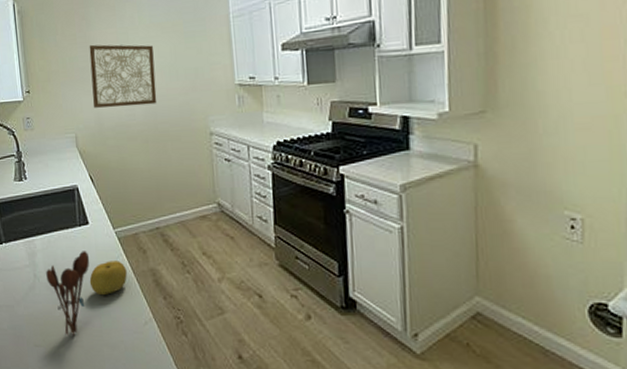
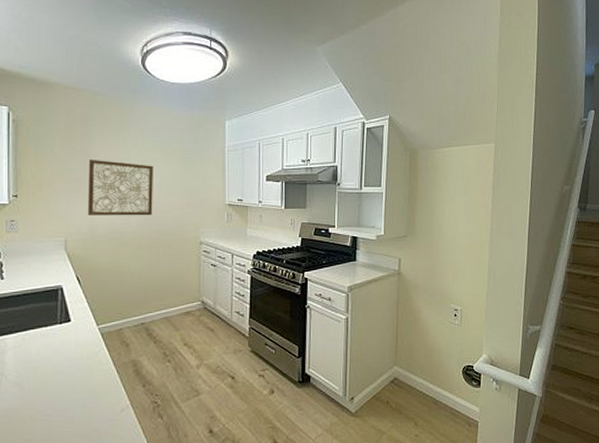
utensil holder: present [46,251,90,335] -> none [16,347,68,430]
fruit: present [89,261,127,296] -> none [65,354,107,389]

